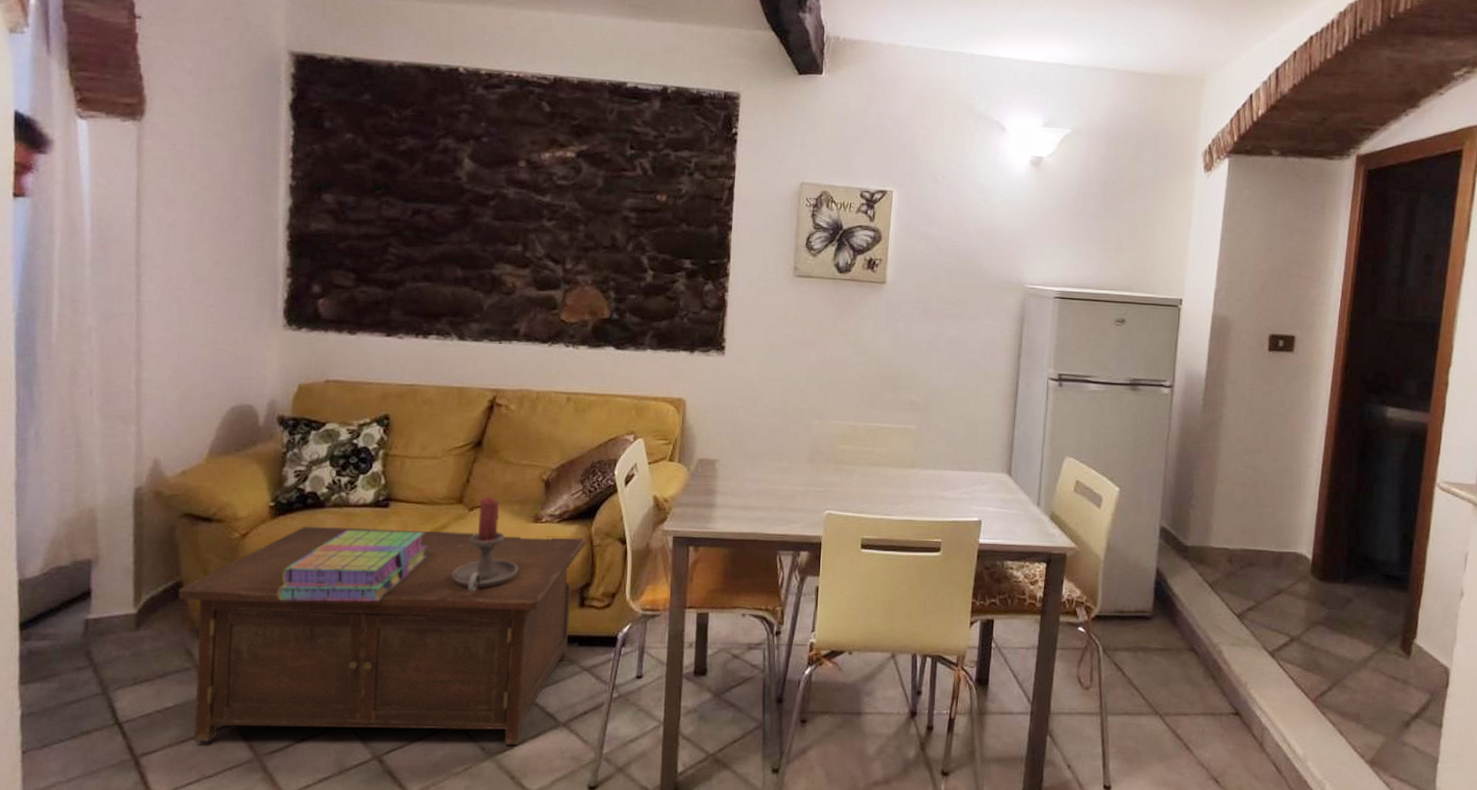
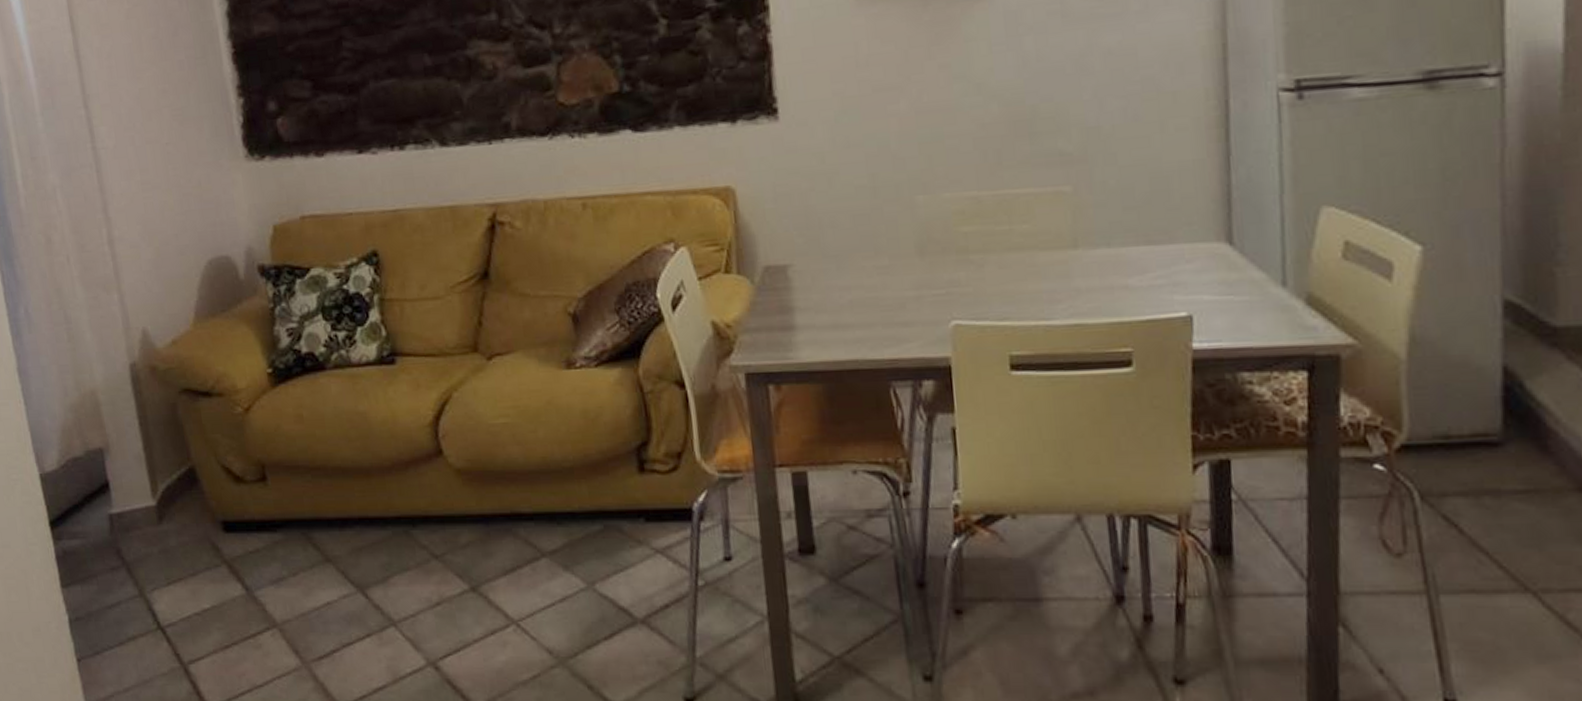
cabinet: present [178,526,586,746] -> none [192,383,635,648]
stack of books: present [277,529,428,602] -> none [292,390,449,483]
candle holder: present [452,497,518,592] -> none [480,341,557,461]

